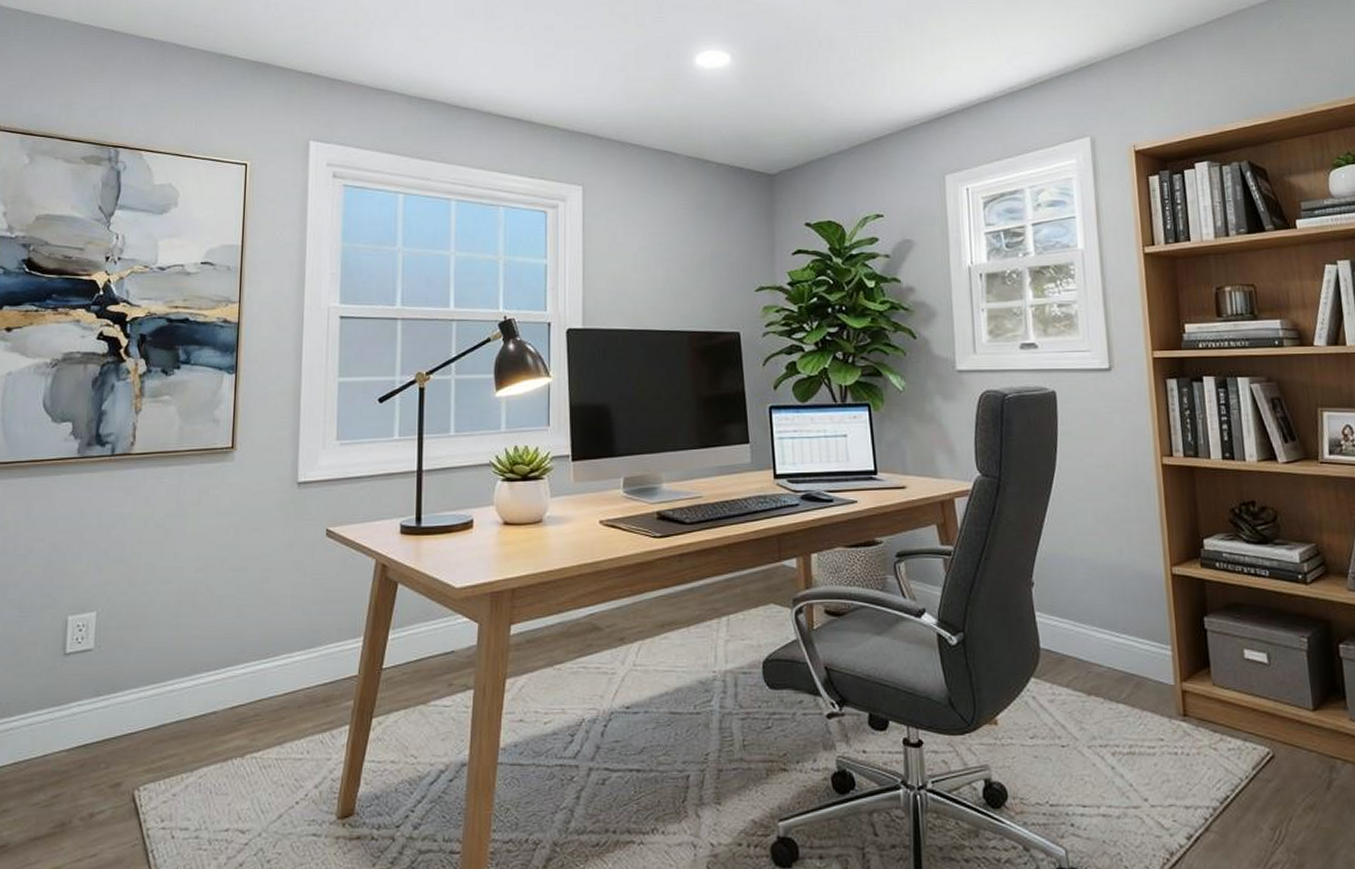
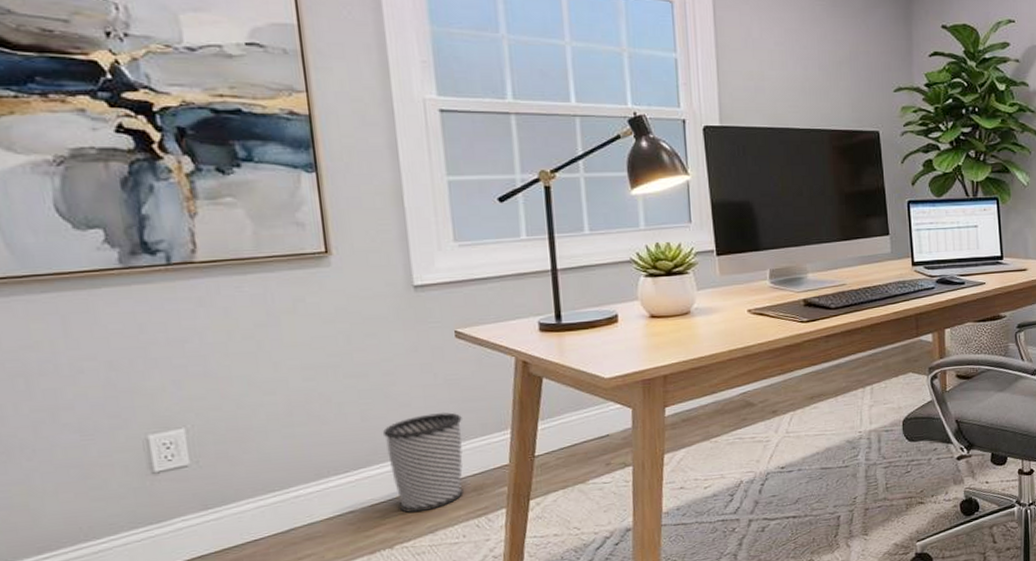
wastebasket: none [251,614,322,720] -> present [382,412,464,513]

